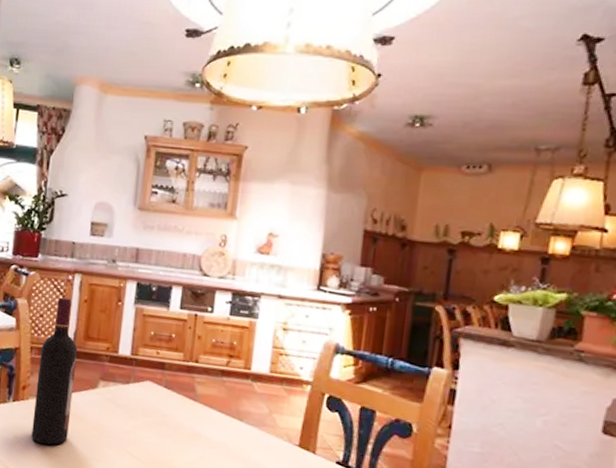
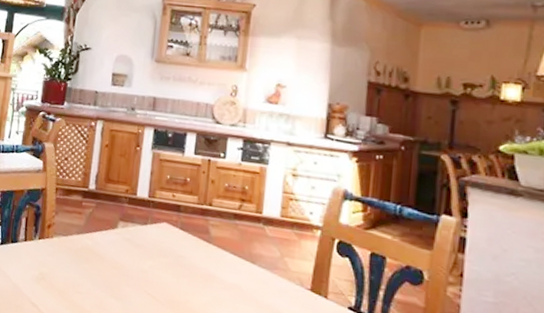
wine bottle: present [31,297,78,445] -> none [55,142,99,282]

